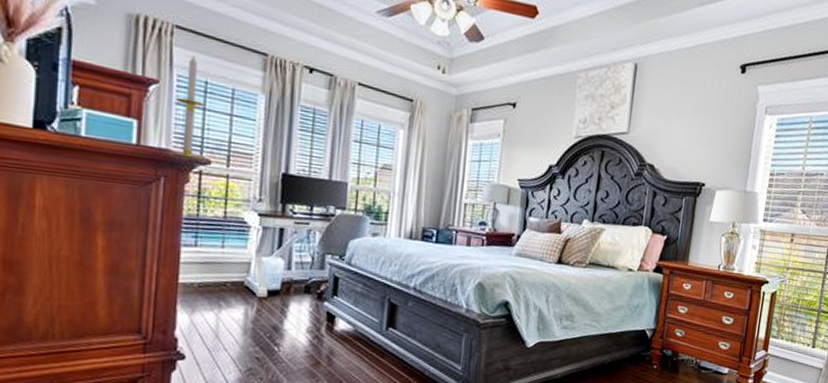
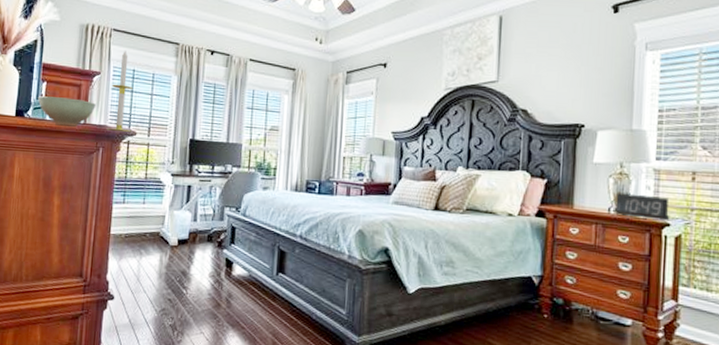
bowl: none [66,104,155,150] -> present [38,96,97,128]
alarm clock: none [724,251,770,279] -> present [615,193,670,221]

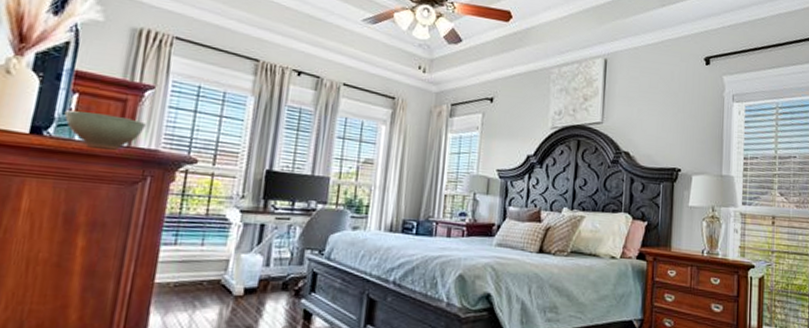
candle: present [106,50,134,133] -> none [157,62,198,160]
alarm clock: present [615,193,670,221] -> none [708,236,755,263]

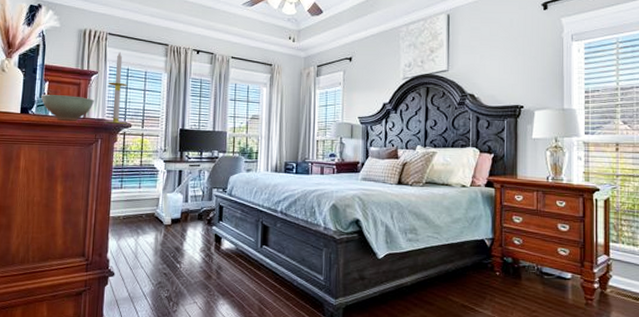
candle: none [157,62,198,160] -> present [104,51,128,125]

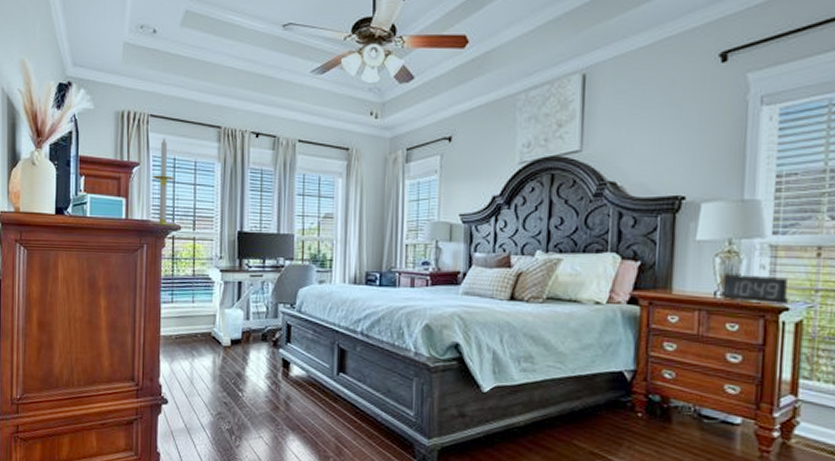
bowl: present [41,94,95,122] -> none [77,192,138,224]
alarm clock: none [553,164,599,187] -> present [722,274,789,305]

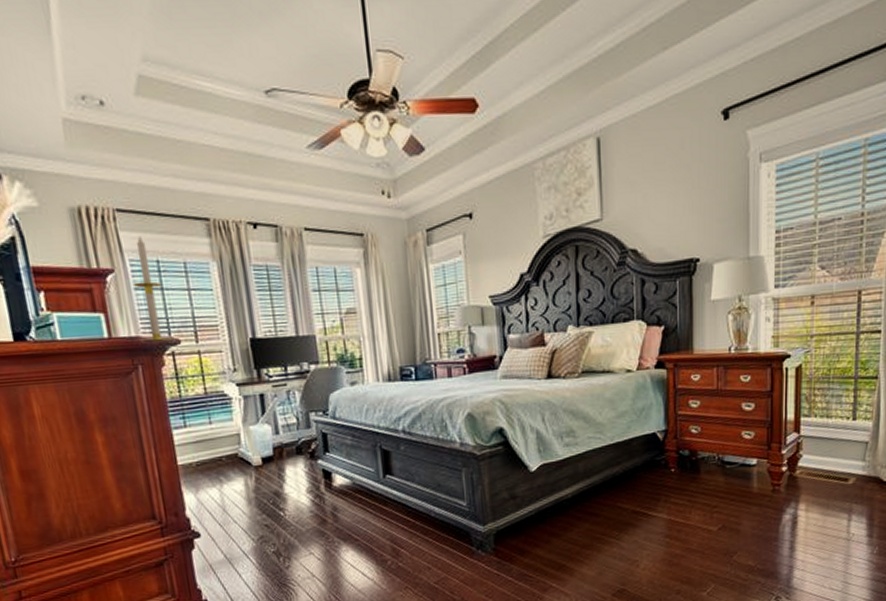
alarm clock: present [722,274,789,305] -> none [736,327,791,354]

